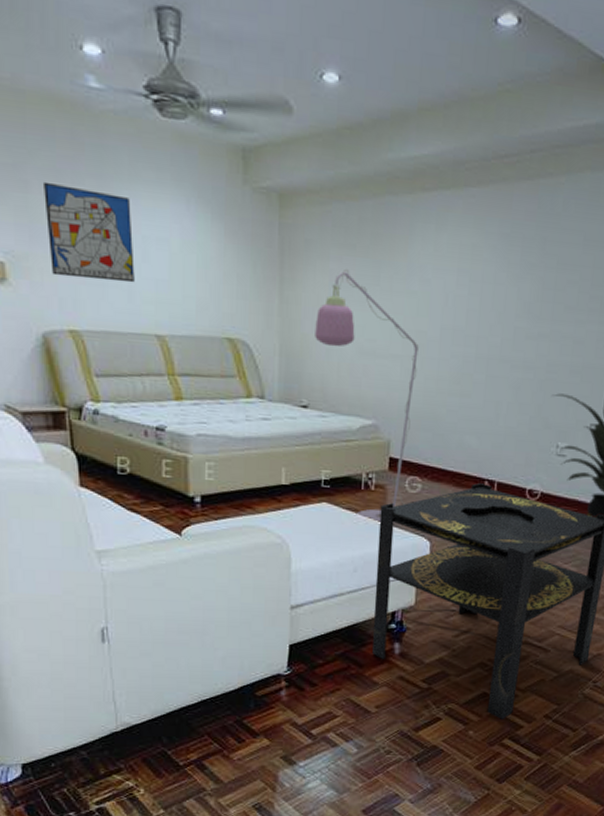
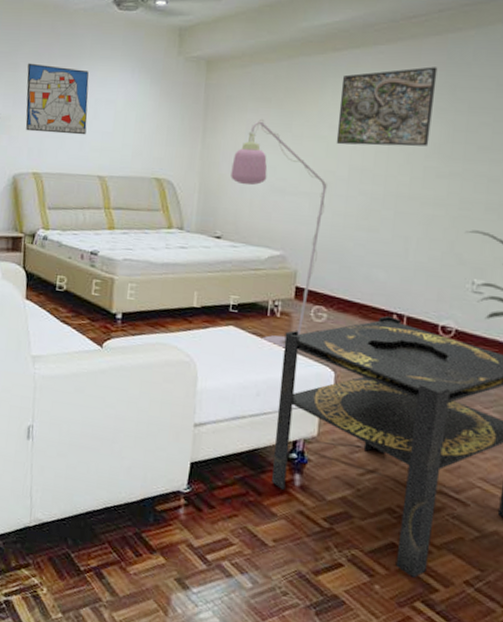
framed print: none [427,216,529,305] -> present [336,66,438,147]

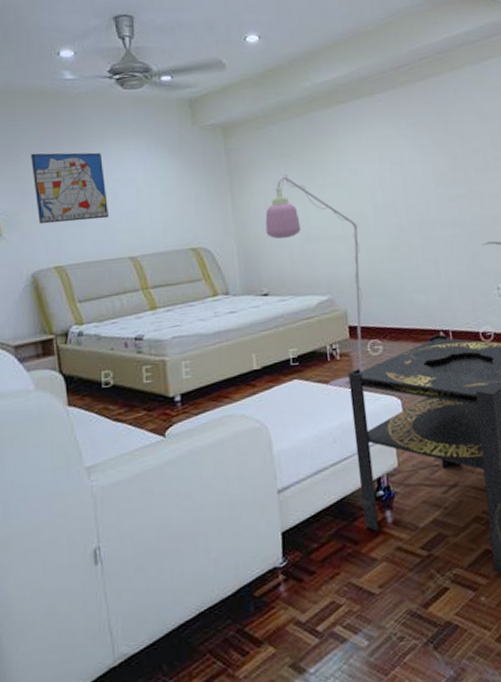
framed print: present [336,66,438,147] -> none [350,107,436,187]

